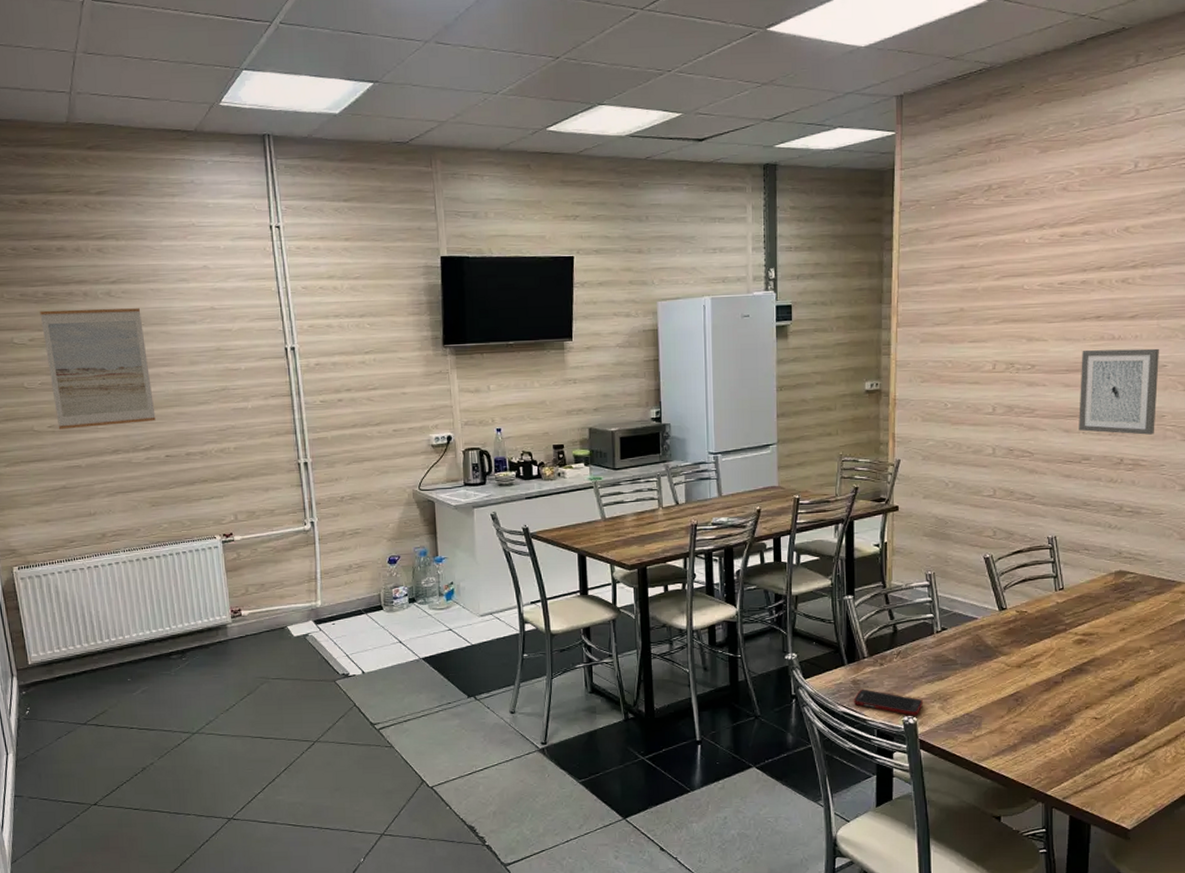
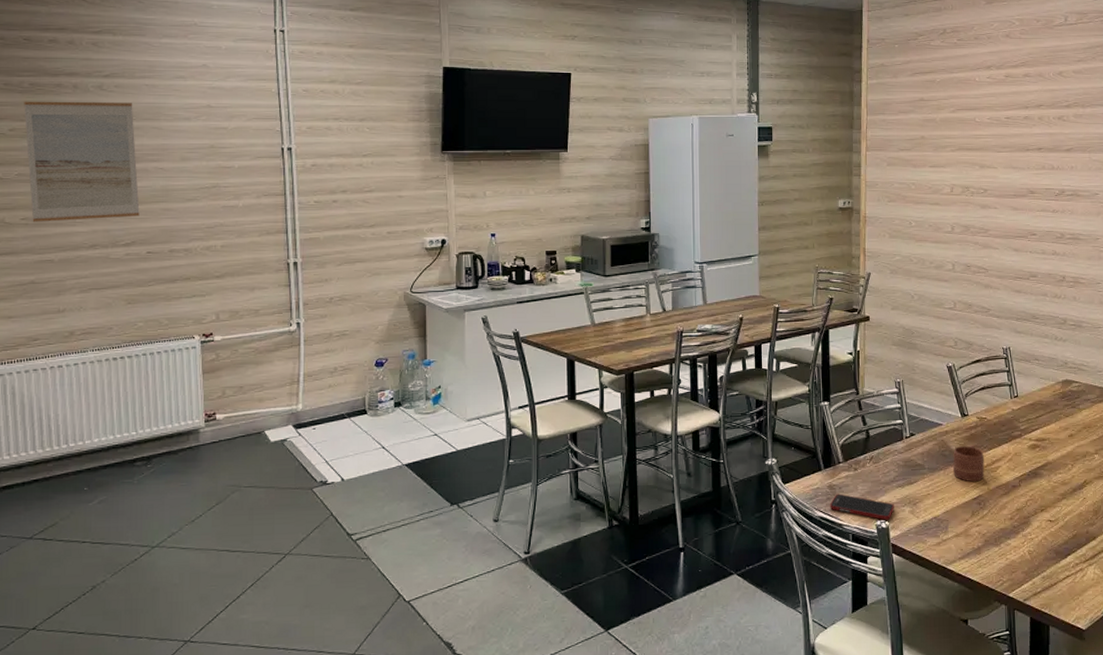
mug: none [989,639,1023,678] -> present [953,445,985,482]
wall art: present [1079,348,1159,435] -> none [1026,177,1092,255]

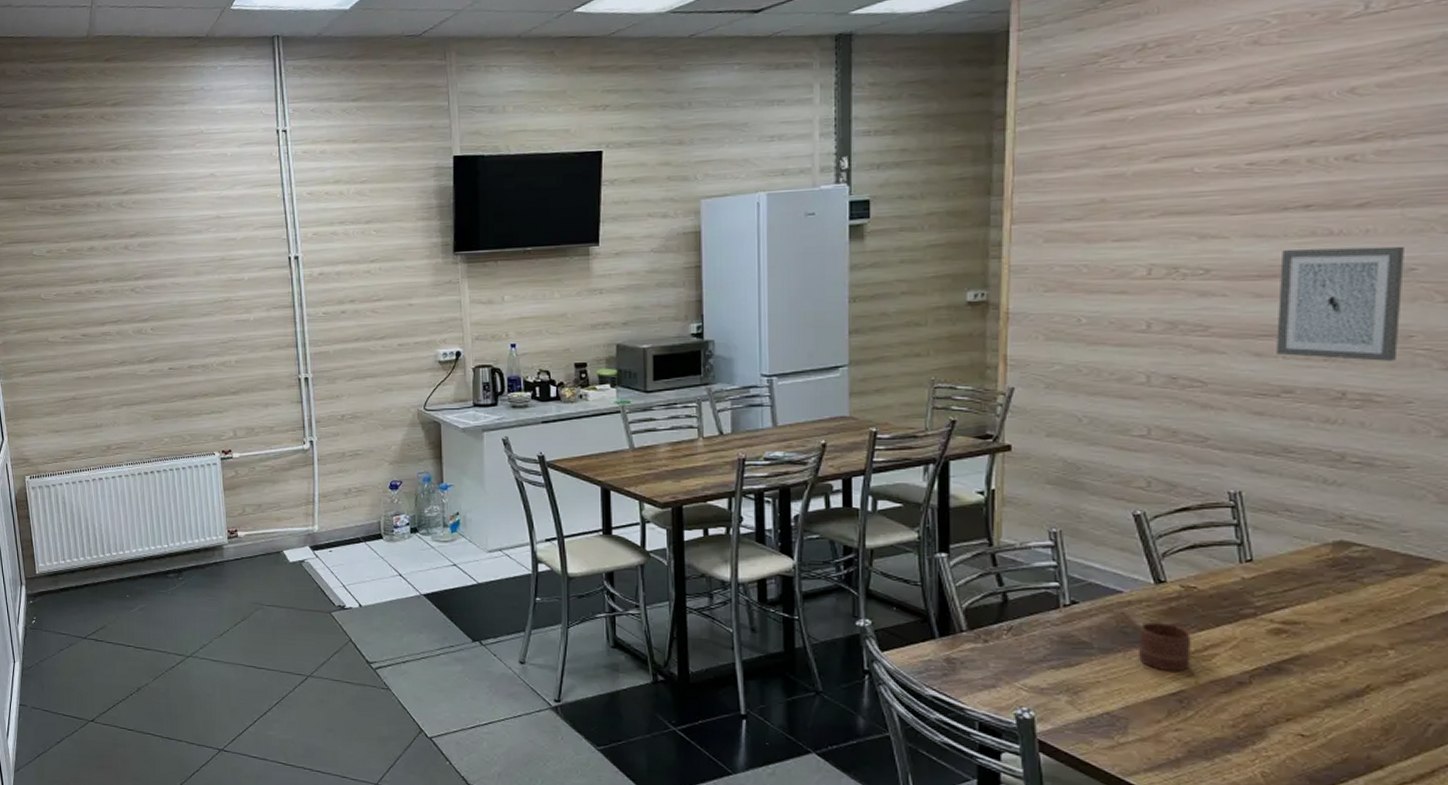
wall art: present [24,101,140,222] -> none [57,218,161,340]
cell phone: present [829,493,894,520] -> none [946,669,1043,710]
wall art: none [1026,177,1092,255] -> present [1276,246,1404,361]

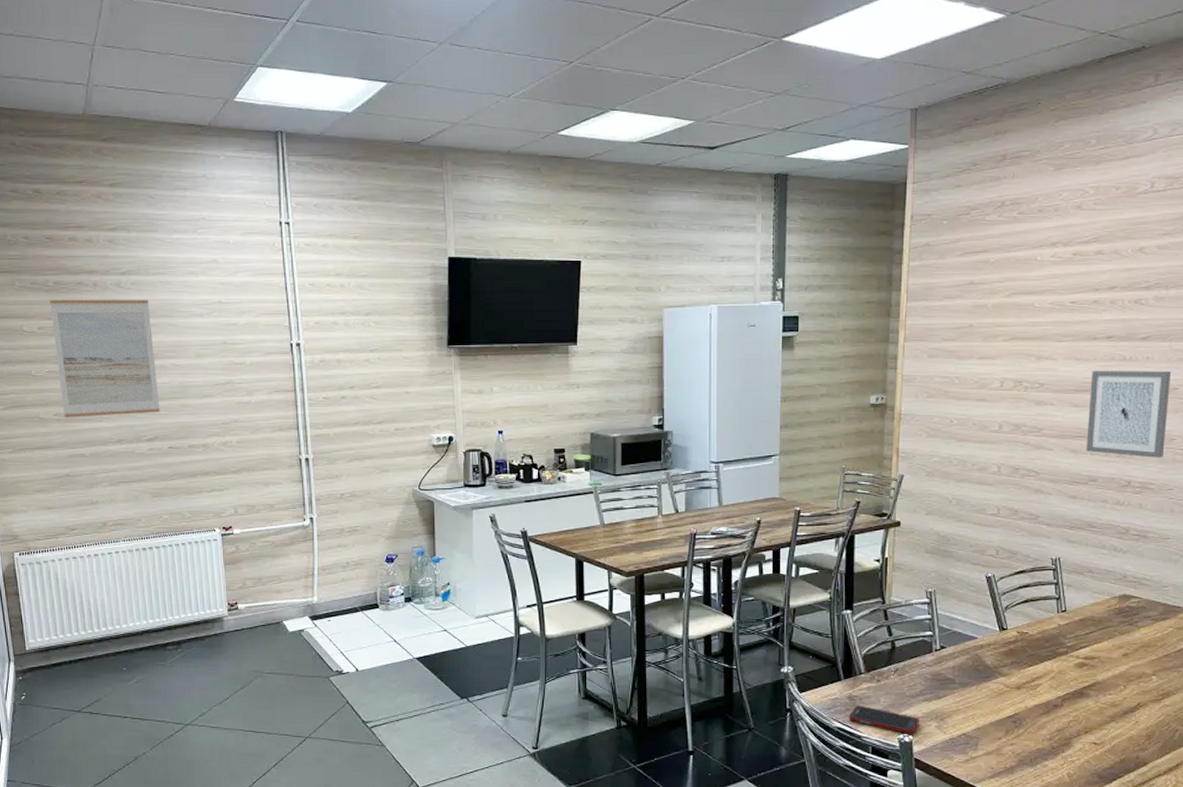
wall art: none [57,218,161,340] -> present [50,299,160,418]
cell phone: none [946,669,1043,710] -> present [848,705,919,734]
mug: present [1139,622,1191,672] -> none [987,660,1023,700]

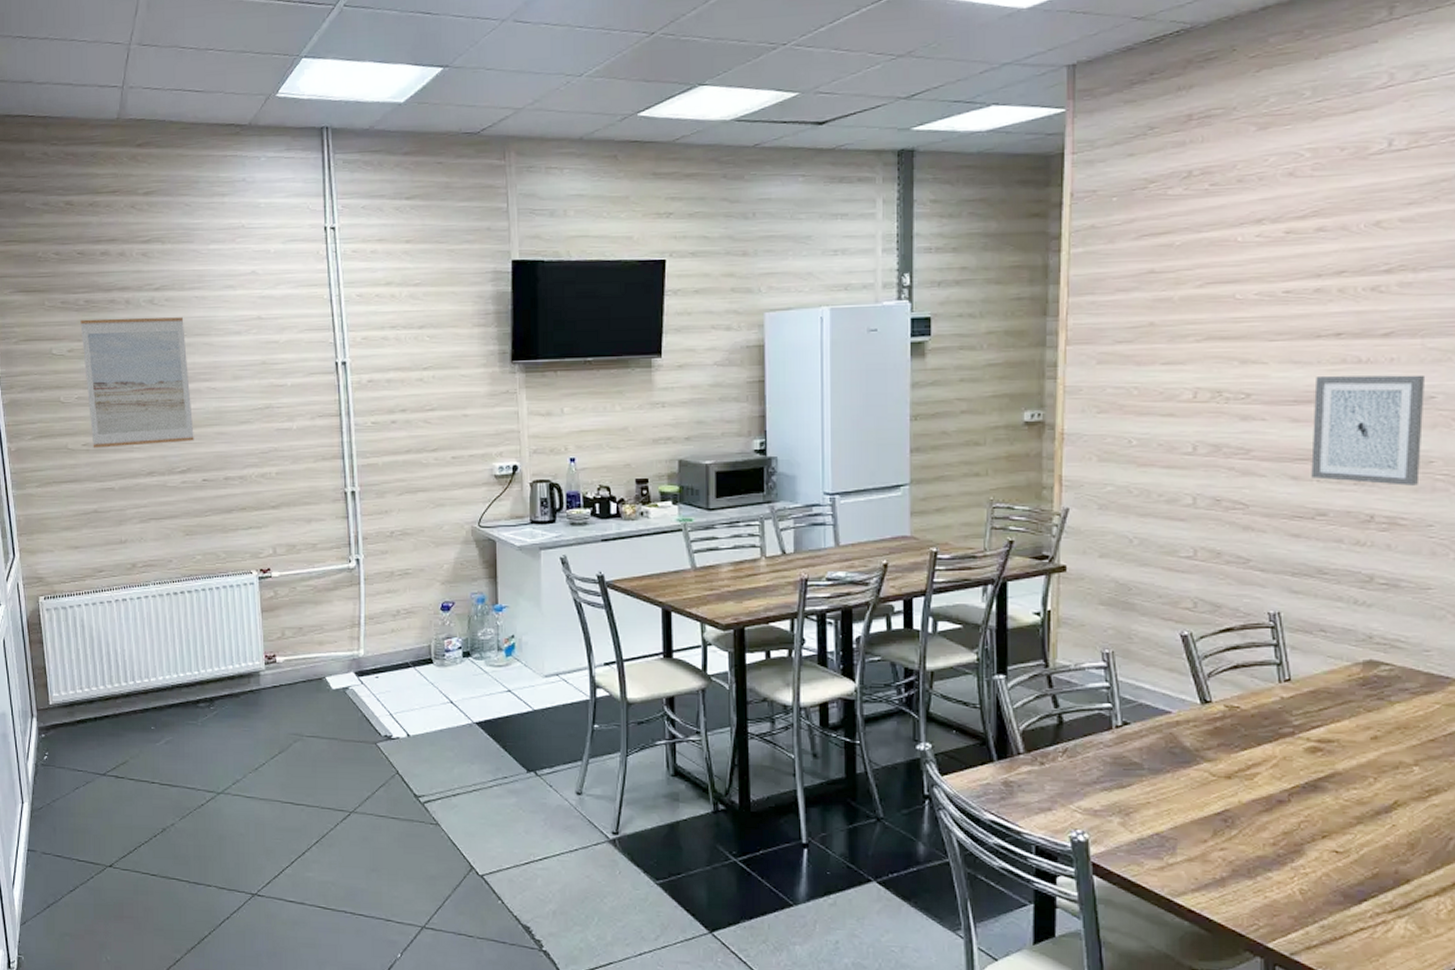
cell phone: present [848,705,919,734] -> none [1004,793,1097,832]

